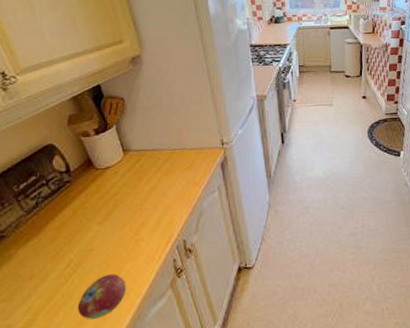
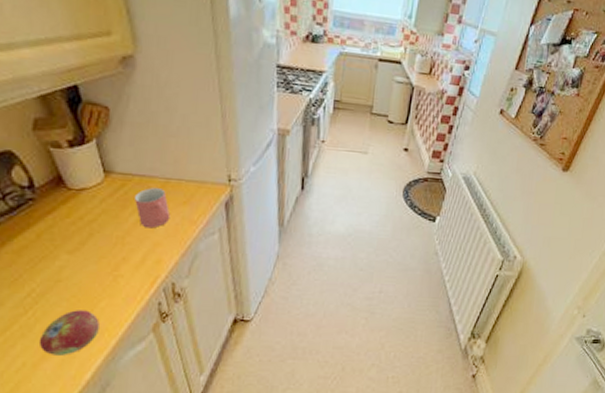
mug: none [149,159,178,194] -> present [135,188,171,229]

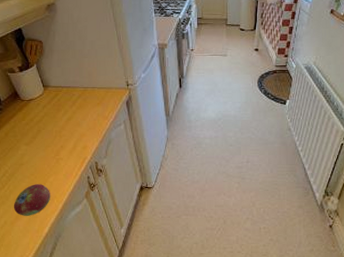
mug: present [135,188,171,229] -> none [65,95,90,124]

